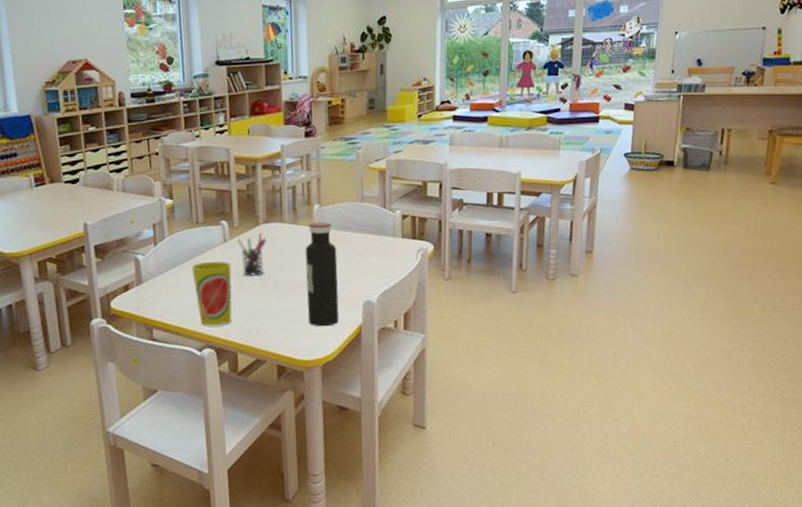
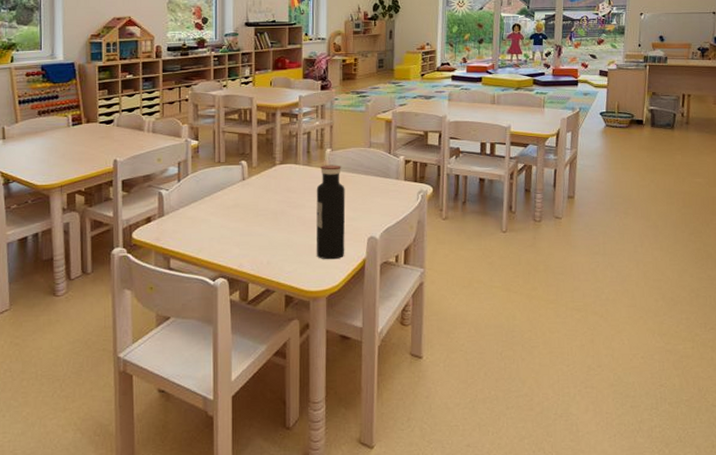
cup: present [191,261,232,326] -> none [211,197,248,257]
pen holder: present [237,233,267,276] -> none [255,173,282,211]

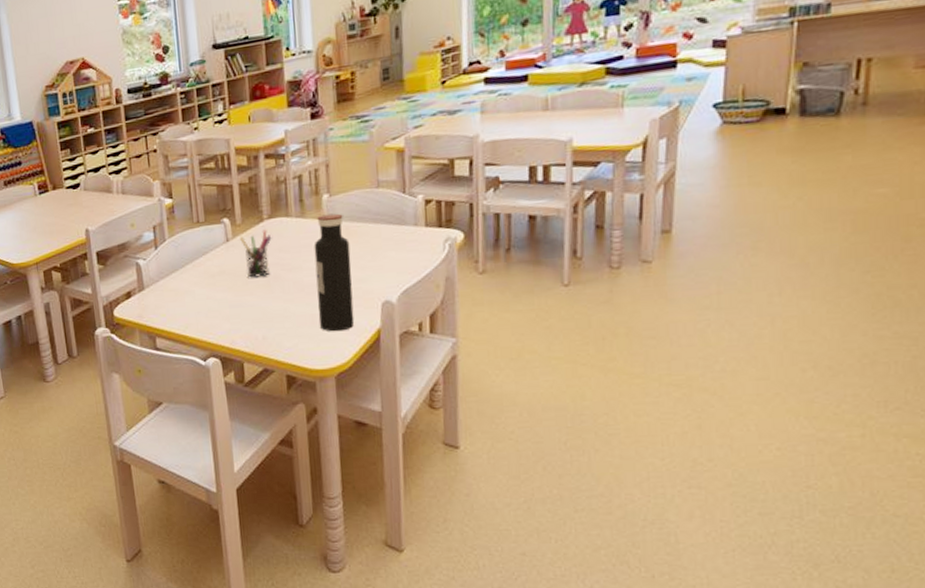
pen holder: none [255,173,282,211] -> present [240,229,272,278]

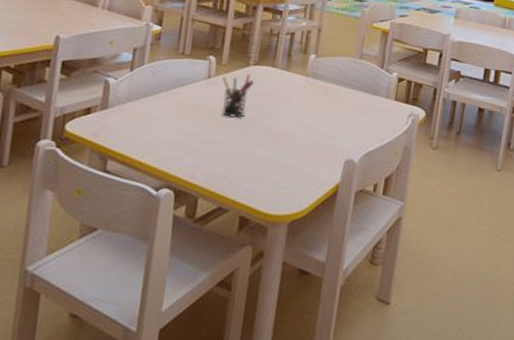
water bottle: present [314,213,355,332] -> none [282,72,326,181]

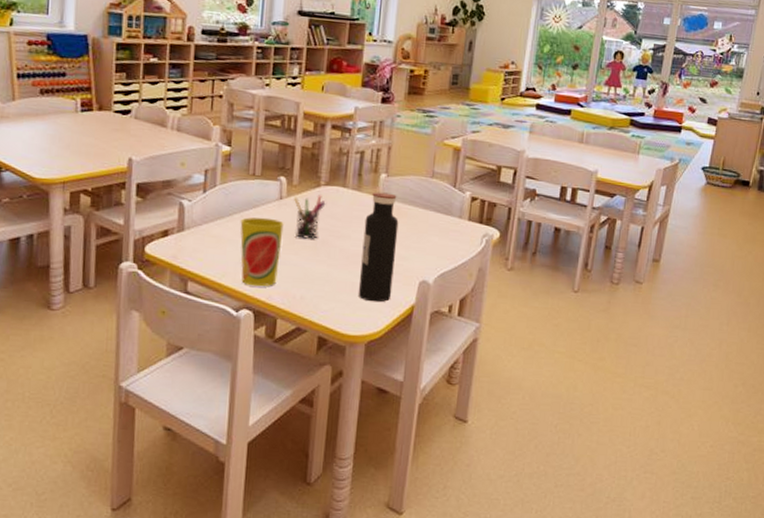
cup: none [164,95,211,166] -> present [240,217,284,287]
water bottle: none [282,72,326,181] -> present [358,192,399,303]

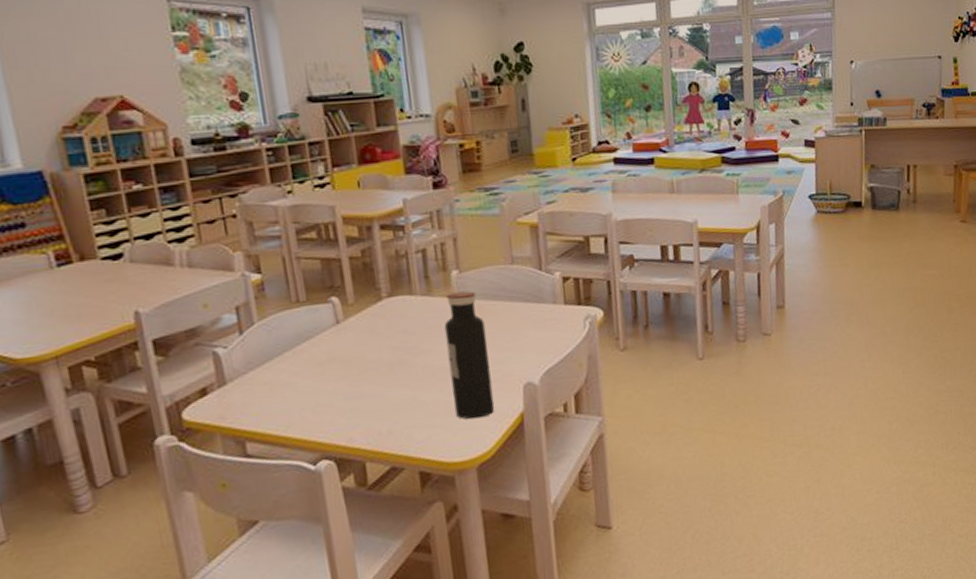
cup: present [240,217,284,287] -> none [293,348,355,432]
pen holder: present [294,195,326,239] -> none [353,309,394,364]

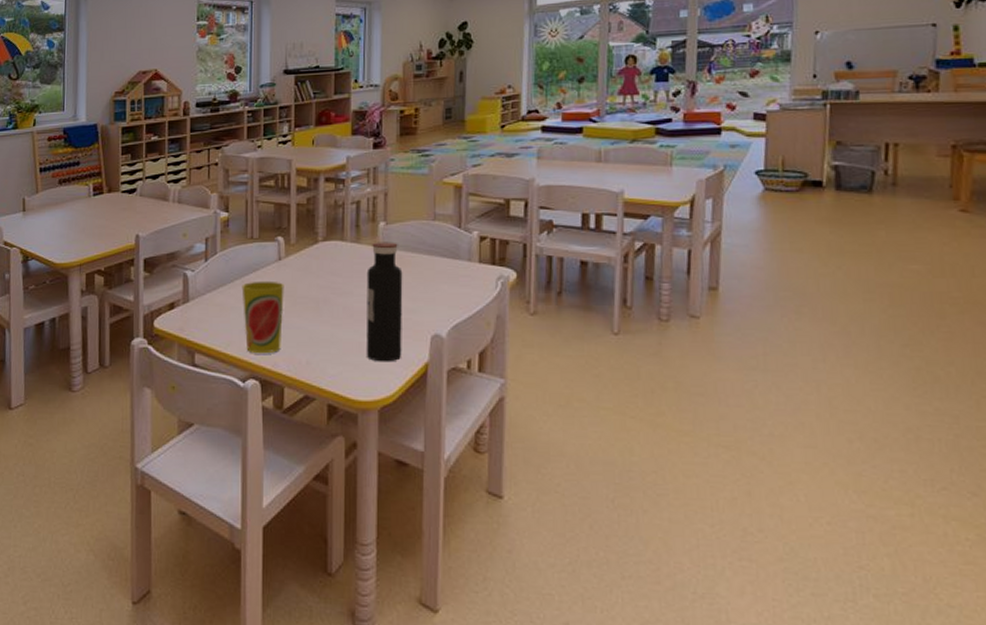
cup: none [293,348,355,432] -> present [241,280,284,354]

